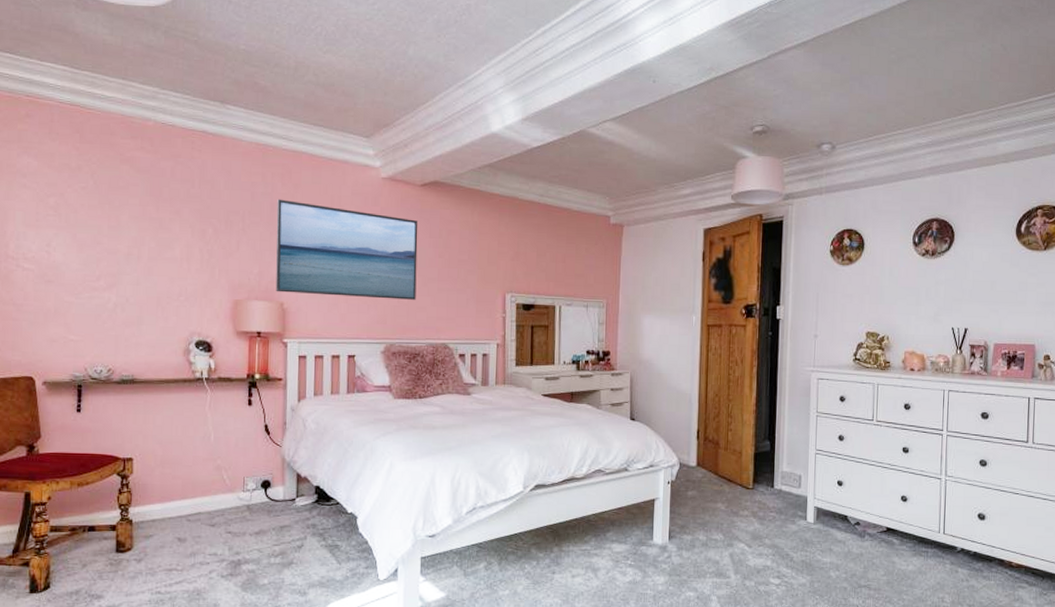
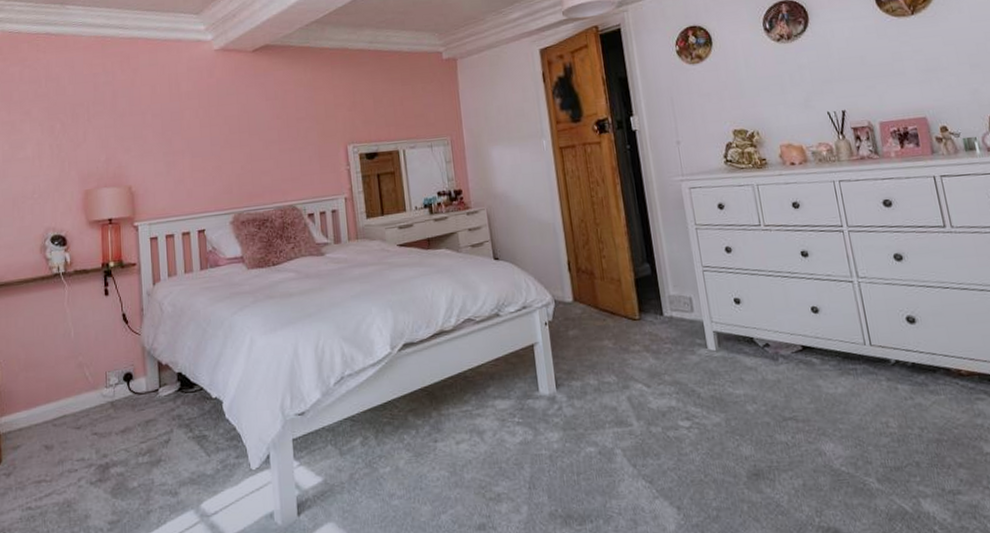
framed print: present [276,199,418,300] -> none [118,85,259,177]

